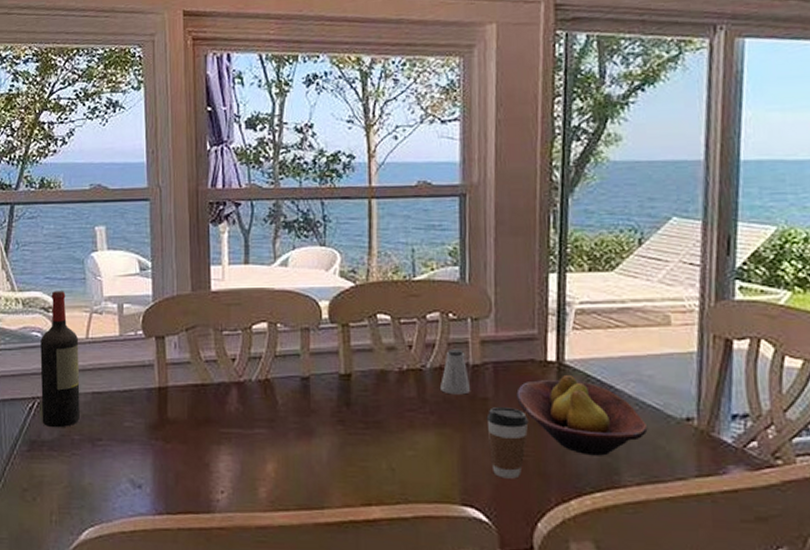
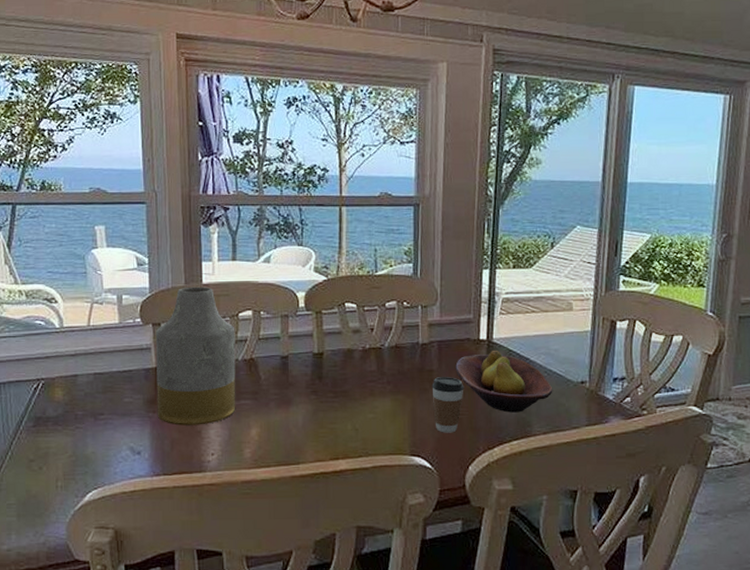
wine bottle: present [40,291,80,428] -> none [44,284,83,405]
vase: none [158,294,249,457] -> present [155,286,236,426]
saltshaker: present [440,350,471,395] -> none [396,331,420,368]

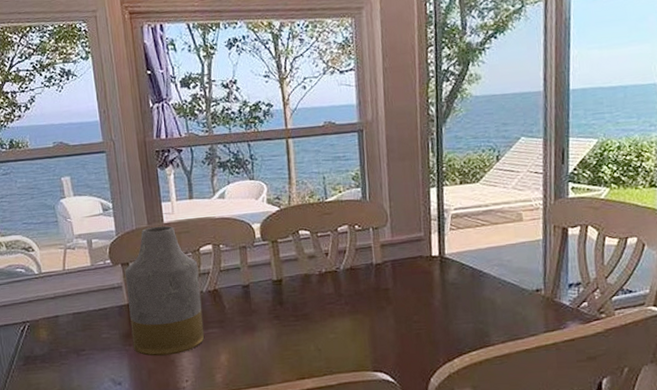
coffee cup: present [431,377,464,433] -> none [388,294,421,348]
fruit bowl: present [455,350,553,413] -> none [410,265,509,325]

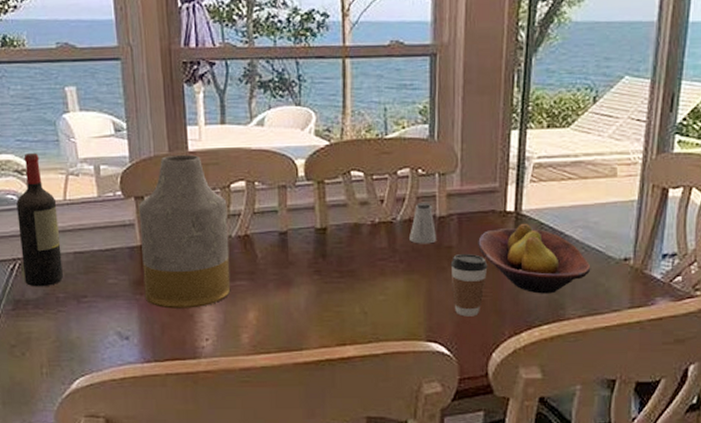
wine bottle: none [24,233,65,345] -> present [16,153,63,287]
saltshaker: none [352,253,376,288] -> present [410,203,437,244]
coffee cup: none [388,294,421,348] -> present [450,254,488,317]
fruit bowl: none [410,265,509,325] -> present [478,223,591,294]

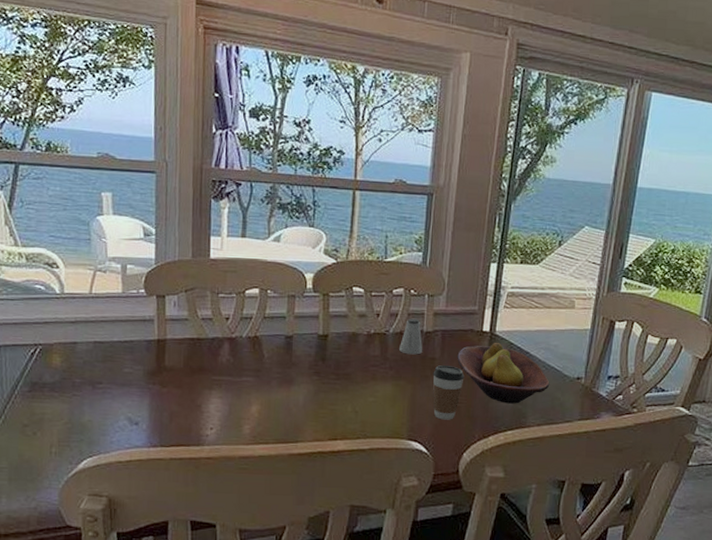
wine bottle: present [16,153,63,287] -> none [43,249,82,372]
vase: present [138,154,231,309] -> none [157,260,241,400]

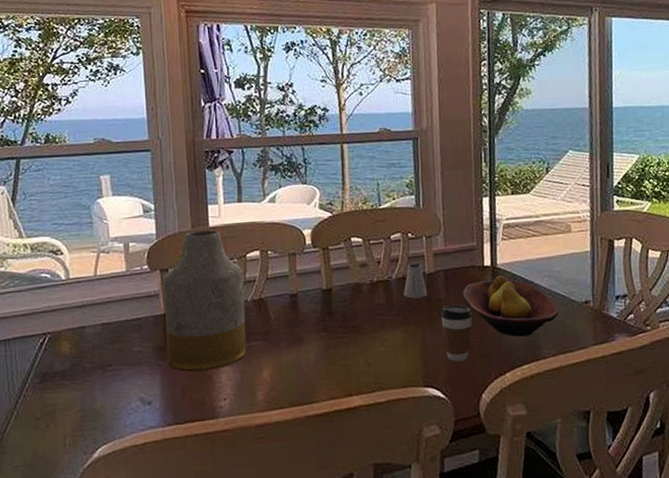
vase: none [157,260,241,400] -> present [163,229,247,372]

